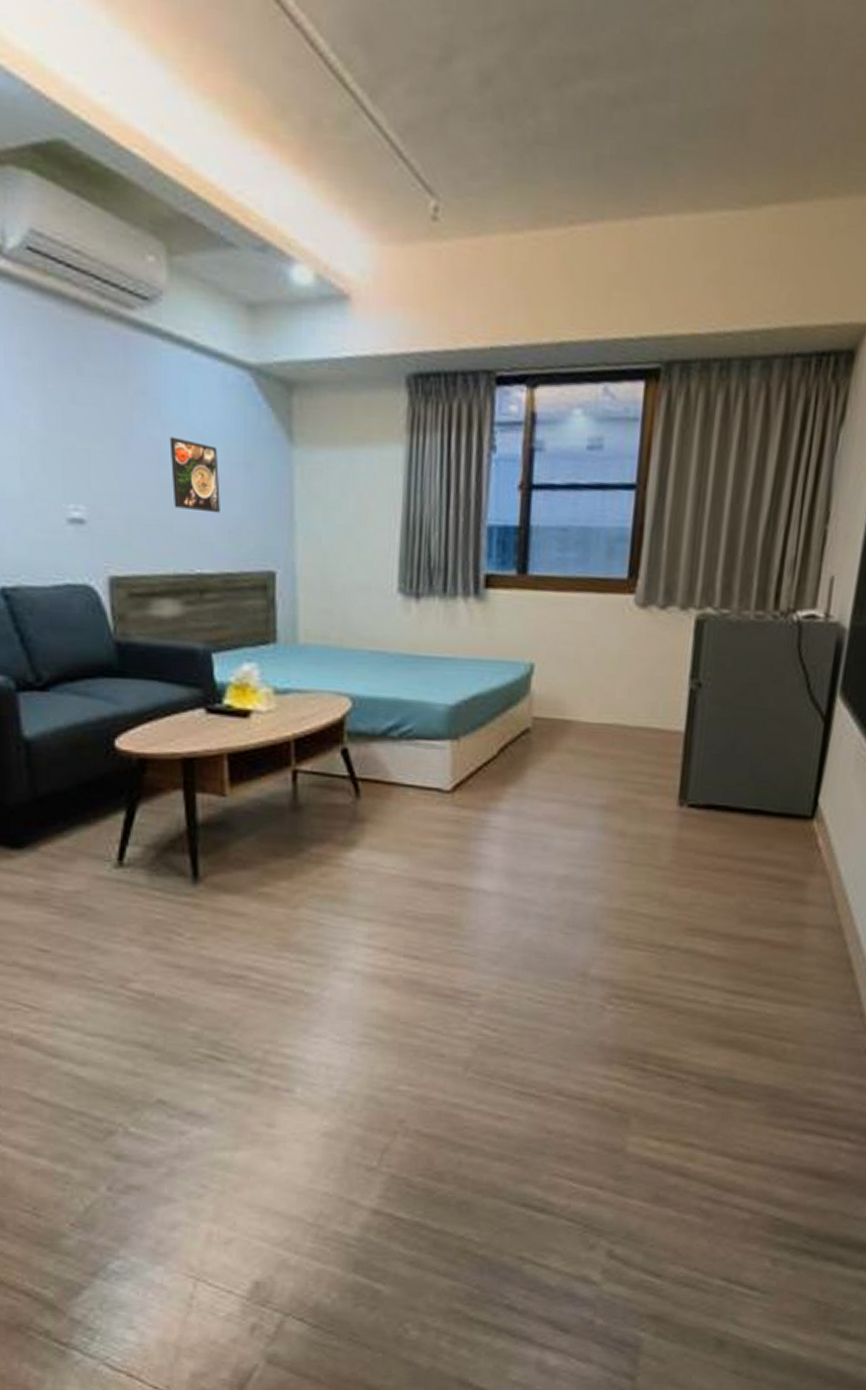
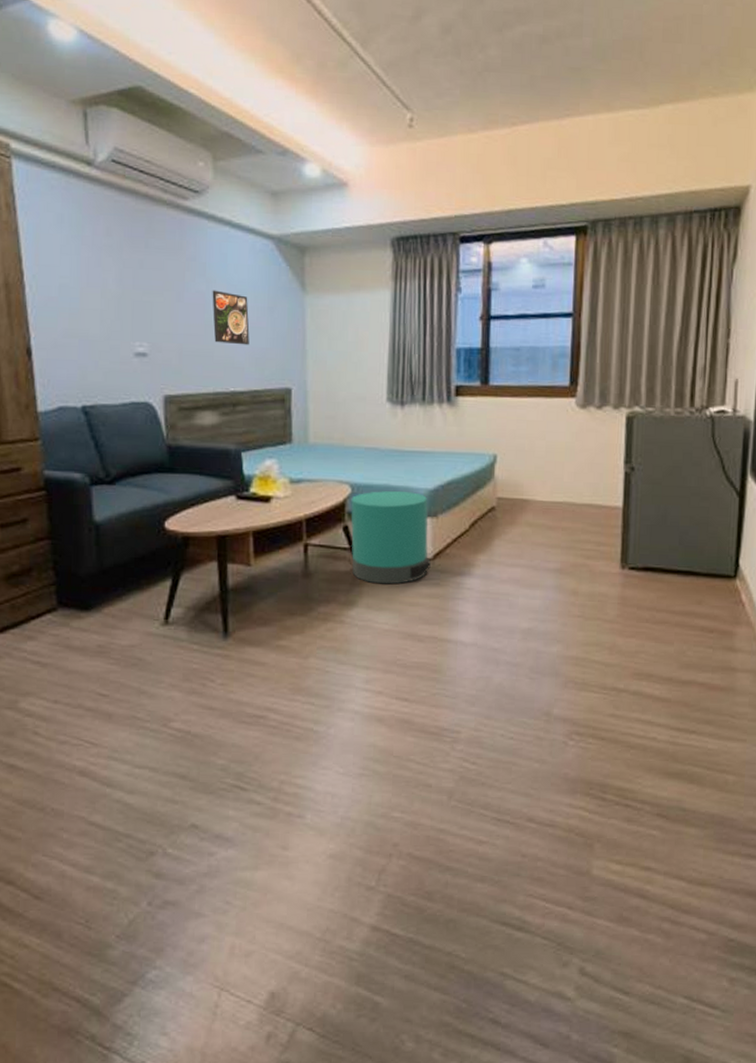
trash can: none [351,706,450,821] -> present [351,491,431,584]

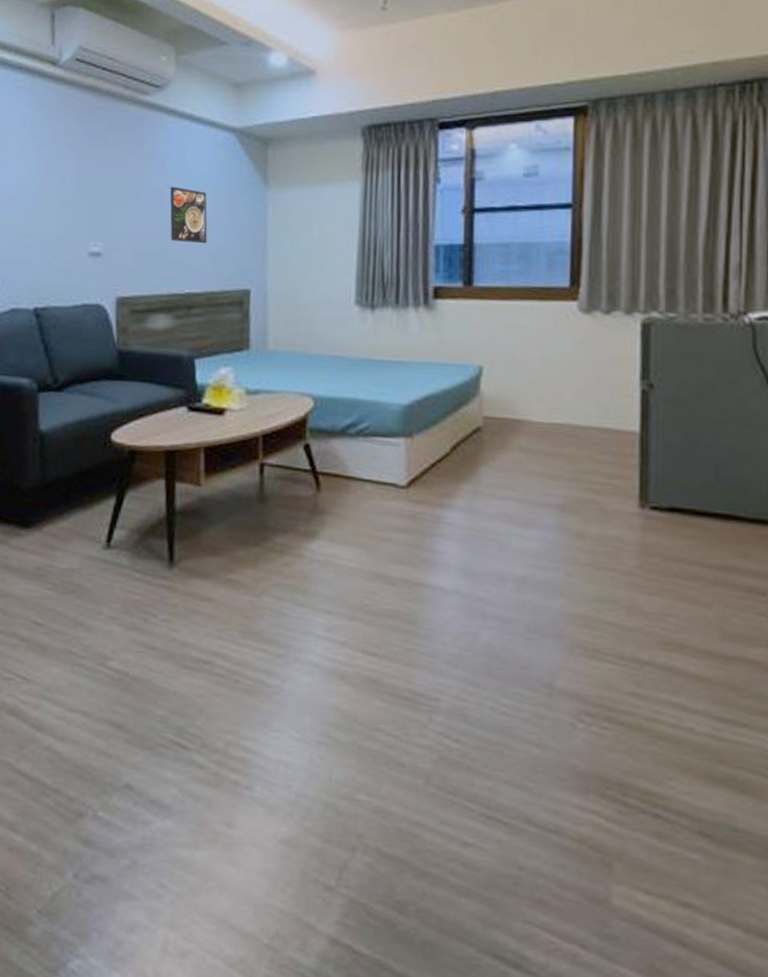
trash can: present [351,491,431,584] -> none [313,405,405,514]

